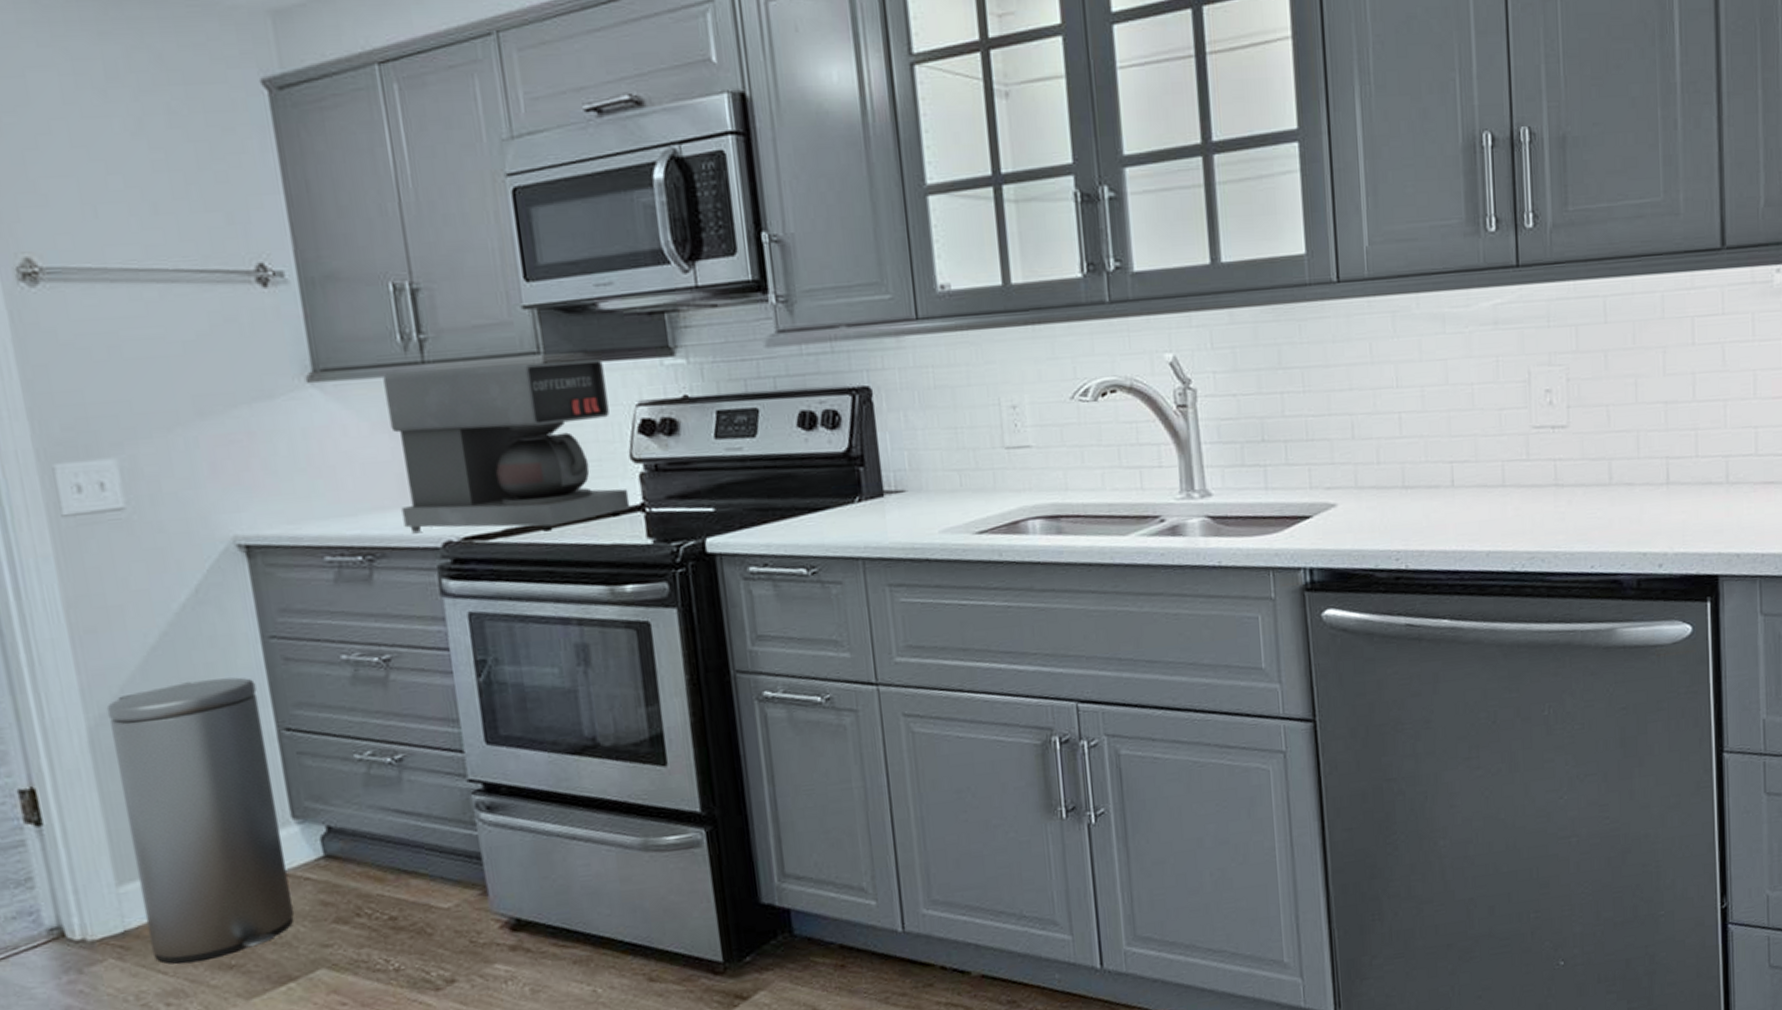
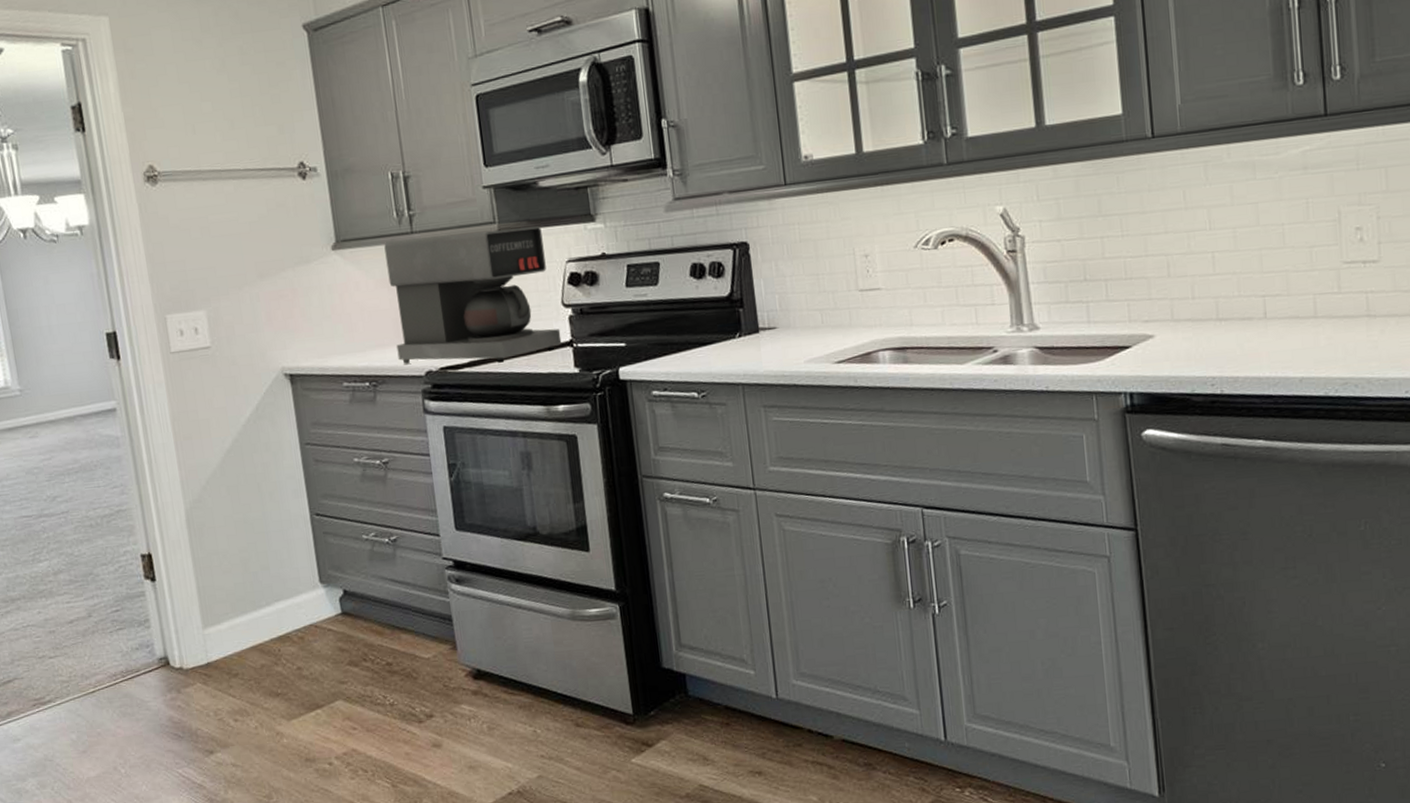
pedal bin: present [106,677,294,964] -> none [197,474,321,690]

